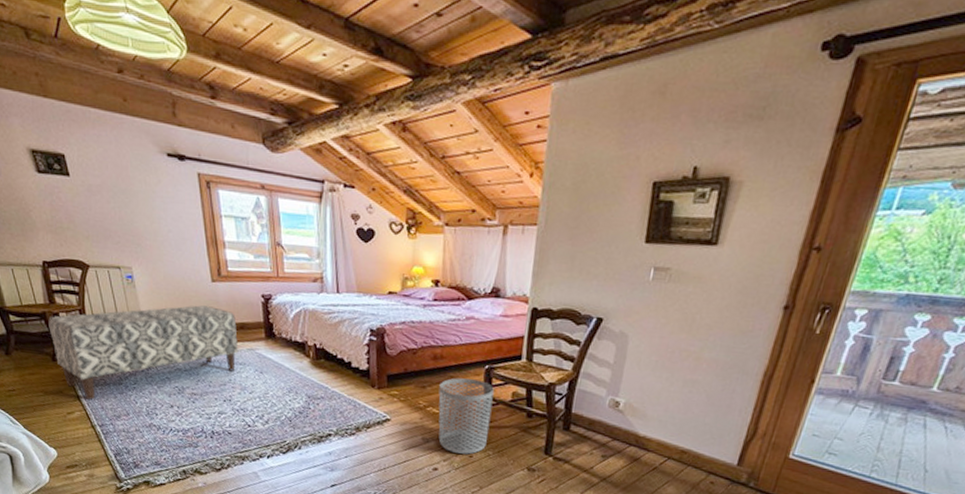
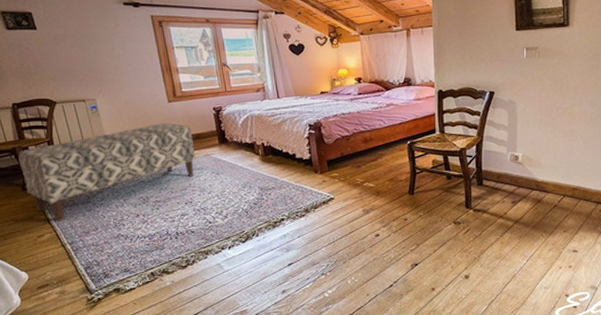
waste bin: present [438,378,494,455] -> none [372,154,418,219]

